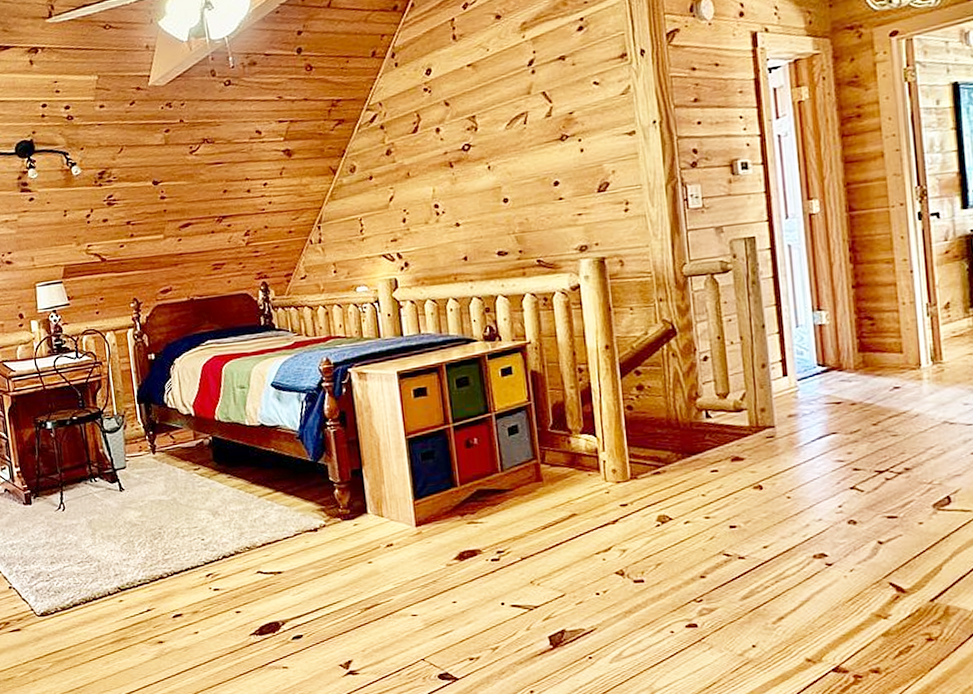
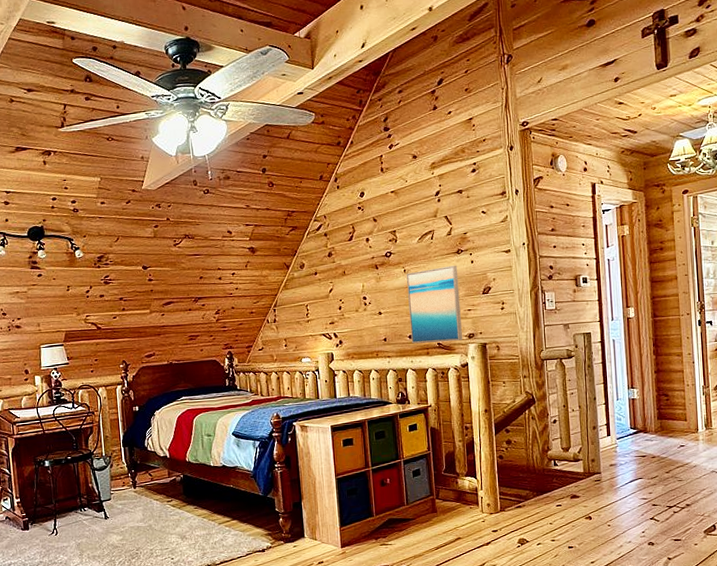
wall art: none [492,156,571,262] -> present [407,265,462,344]

